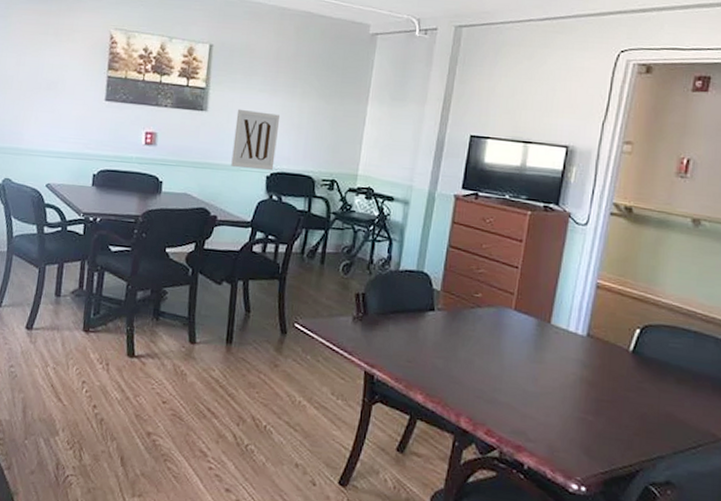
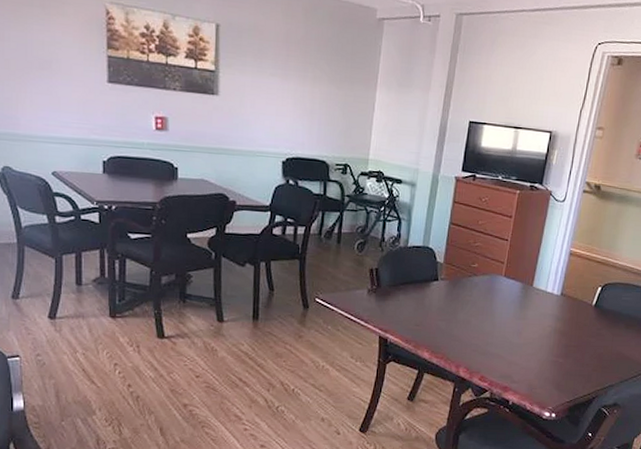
wall art: present [231,109,281,170] -> none [247,93,293,155]

